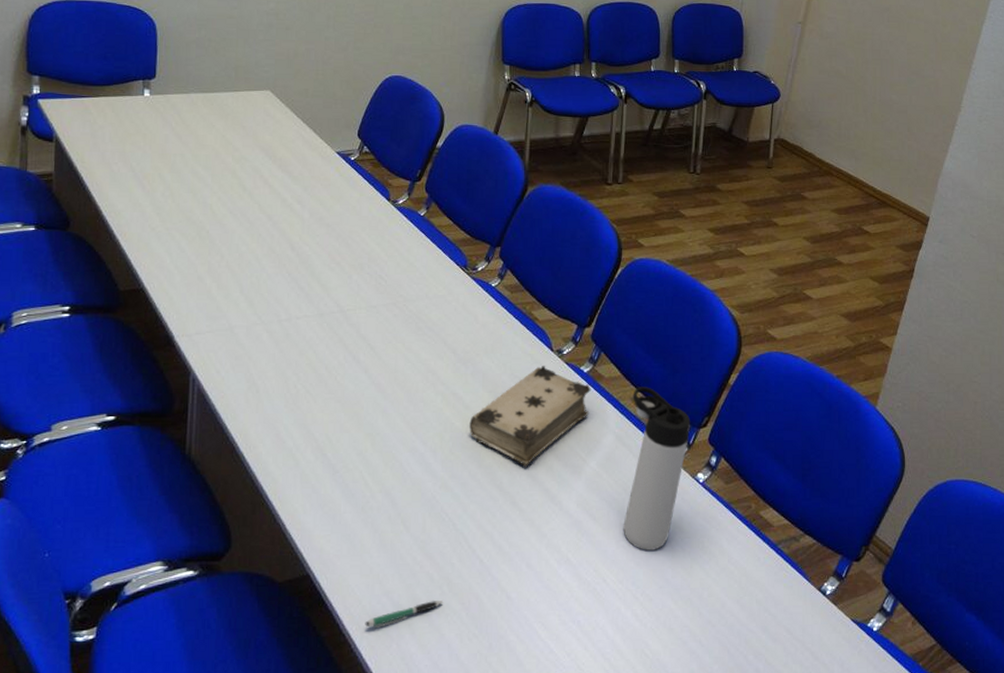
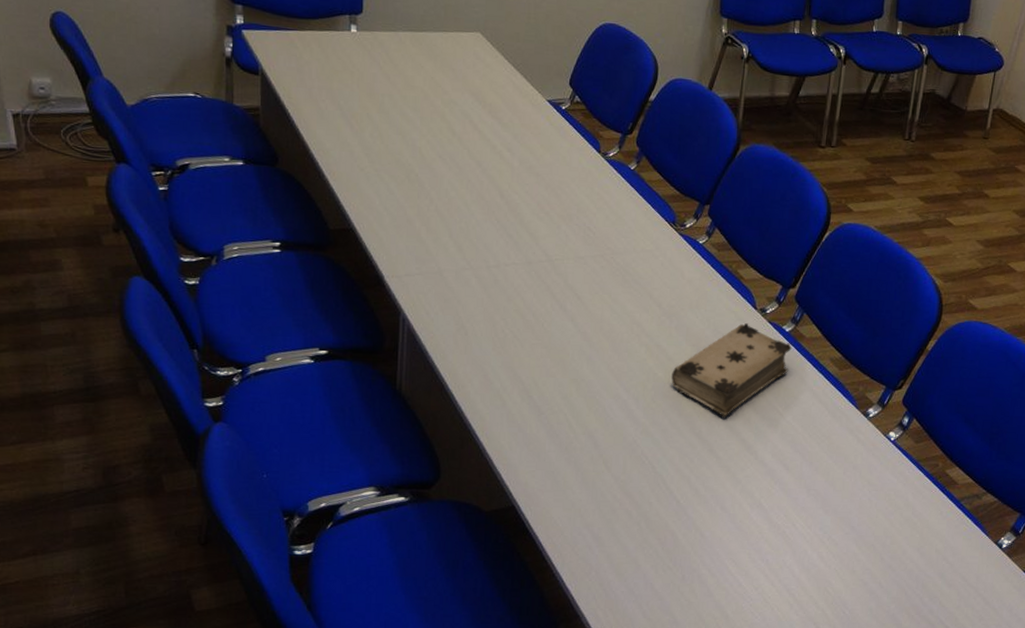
pen: present [365,601,444,628] -> none [566,535,641,556]
thermos bottle: present [623,387,691,550] -> none [814,348,887,500]

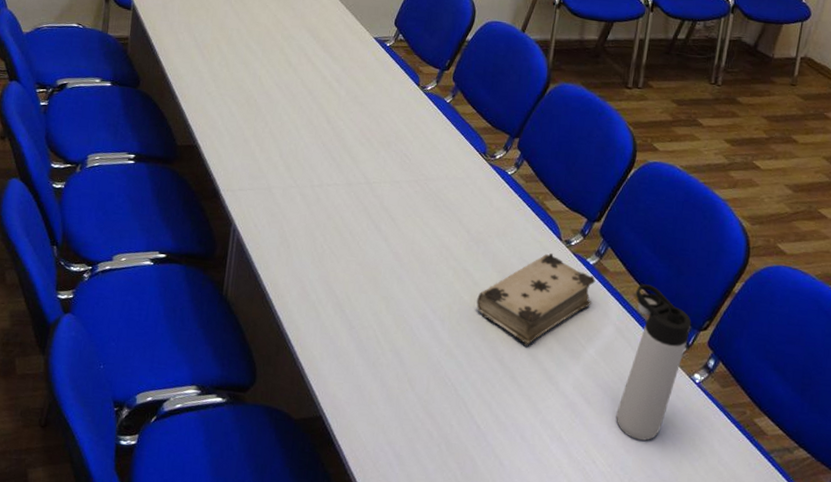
thermos bottle: none [814,348,887,500] -> present [616,284,692,441]

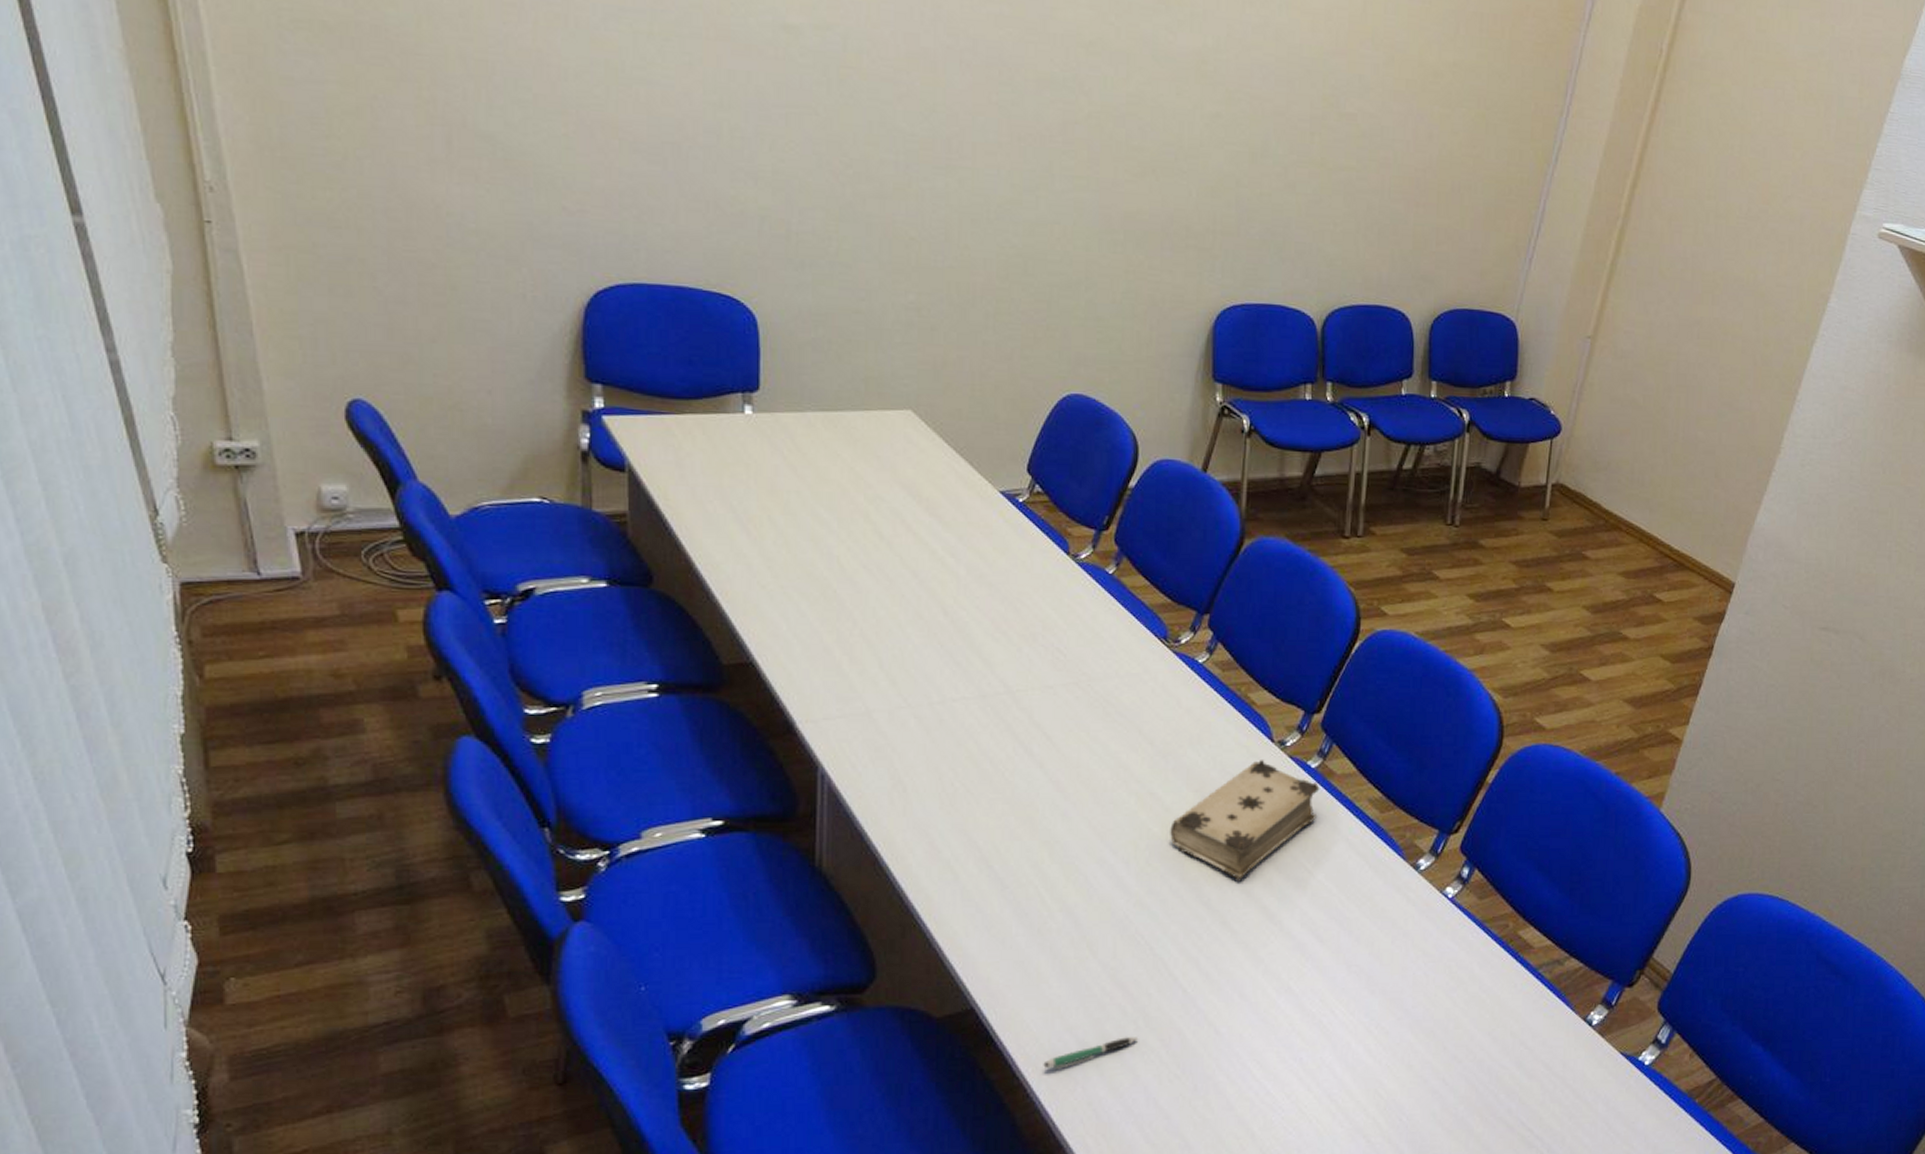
pen: none [368,456,441,473] -> present [1043,1037,1139,1069]
thermos bottle: present [616,284,692,441] -> none [1355,785,1440,977]

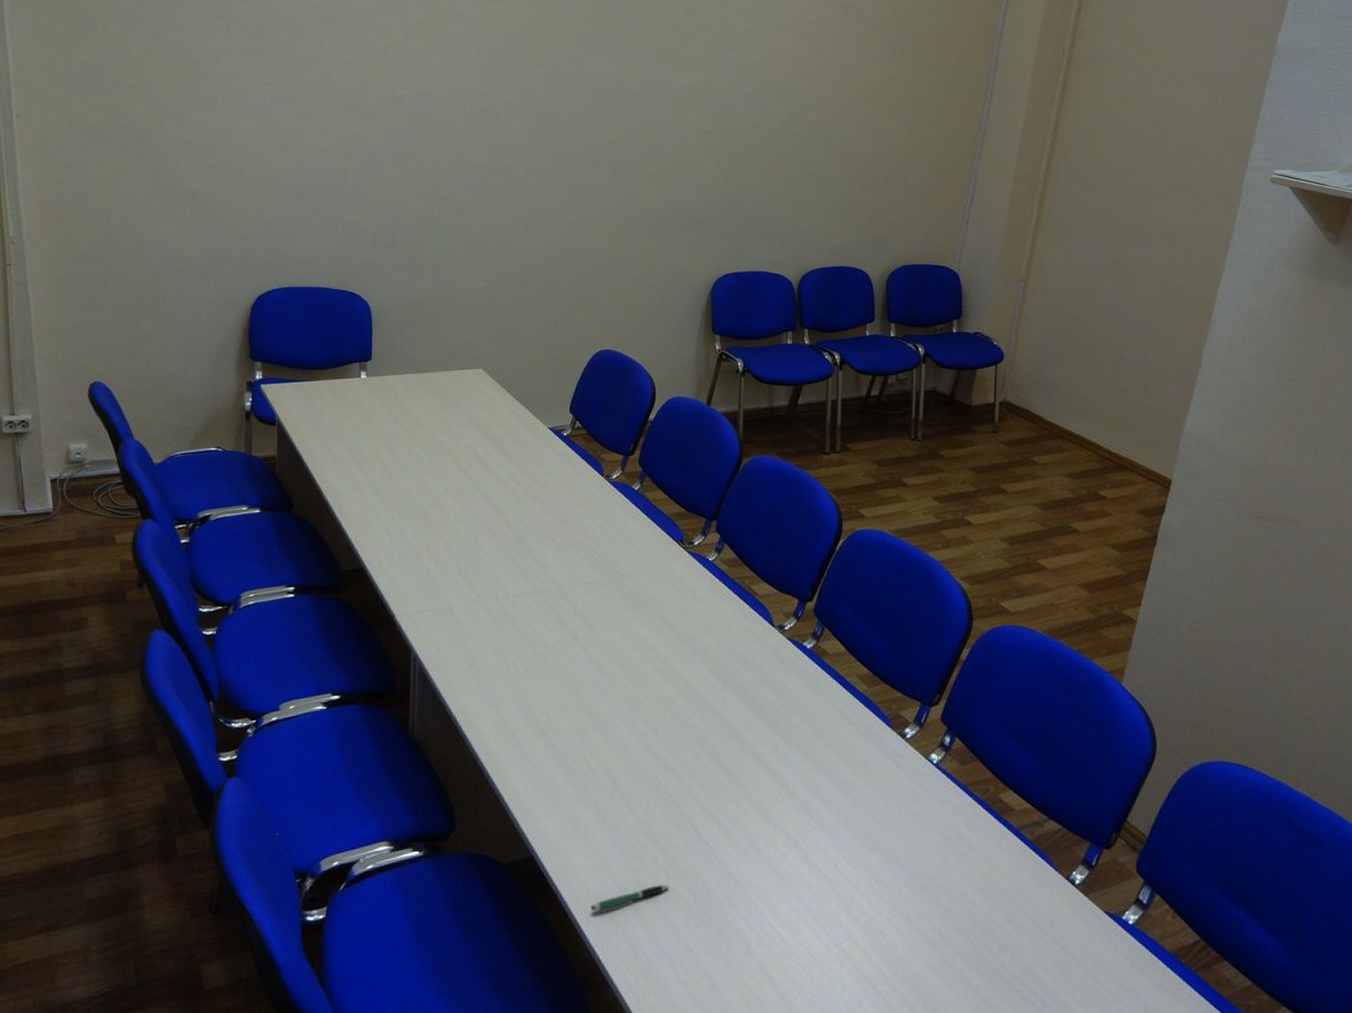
book: present [1170,760,1320,882] -> none [690,642,815,748]

